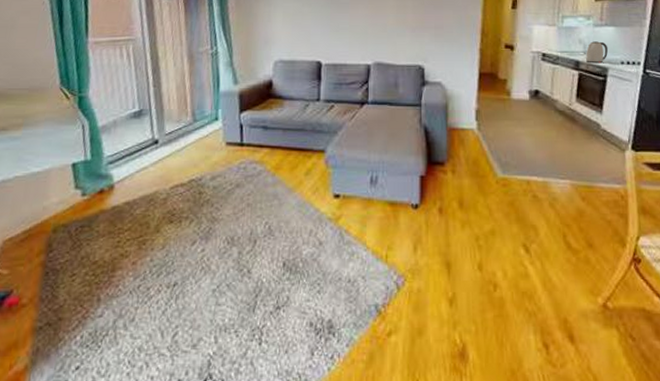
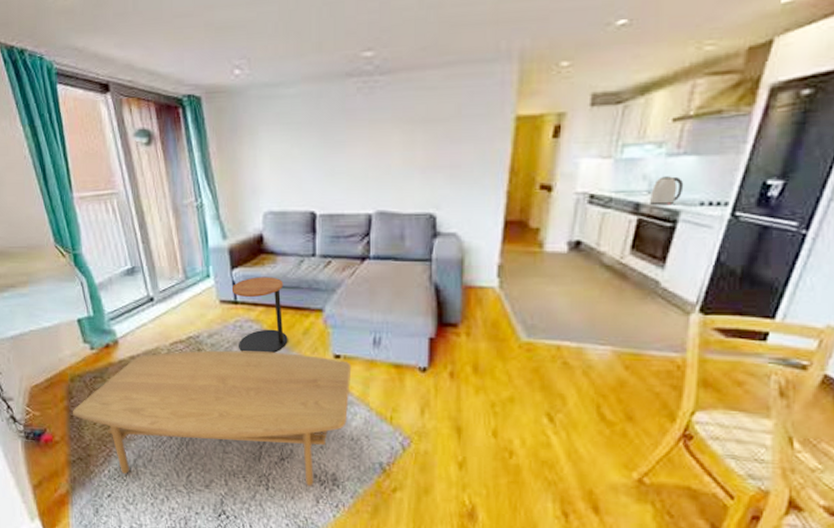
coffee table: none [49,193,350,339] -> present [73,350,352,487]
side table: none [238,120,291,194] -> present [231,277,288,353]

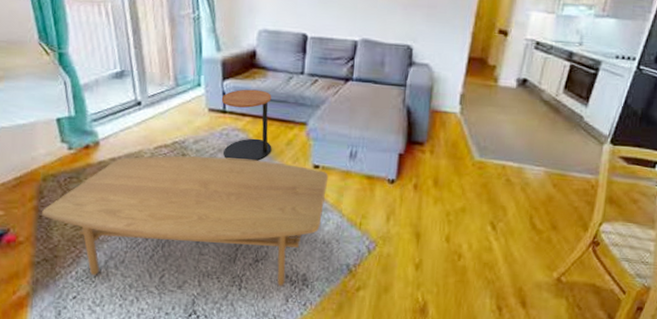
kettle: present [648,176,684,206] -> none [579,32,606,56]

